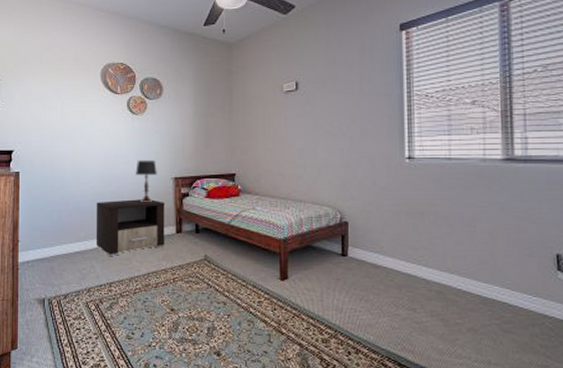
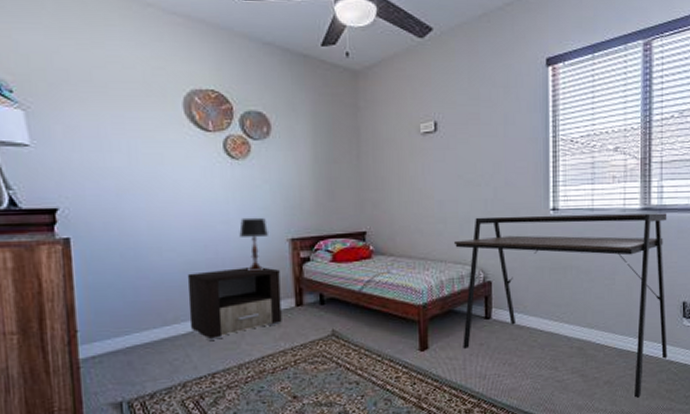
desk: none [312,163,541,350] -> present [453,213,668,398]

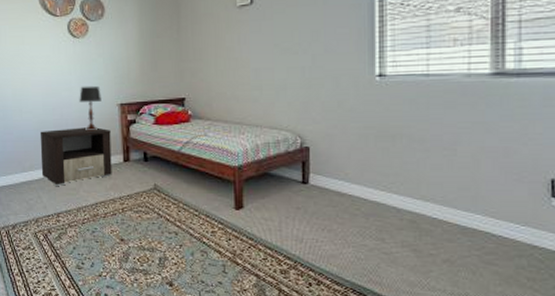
desk: present [453,213,668,398] -> none [269,78,529,282]

